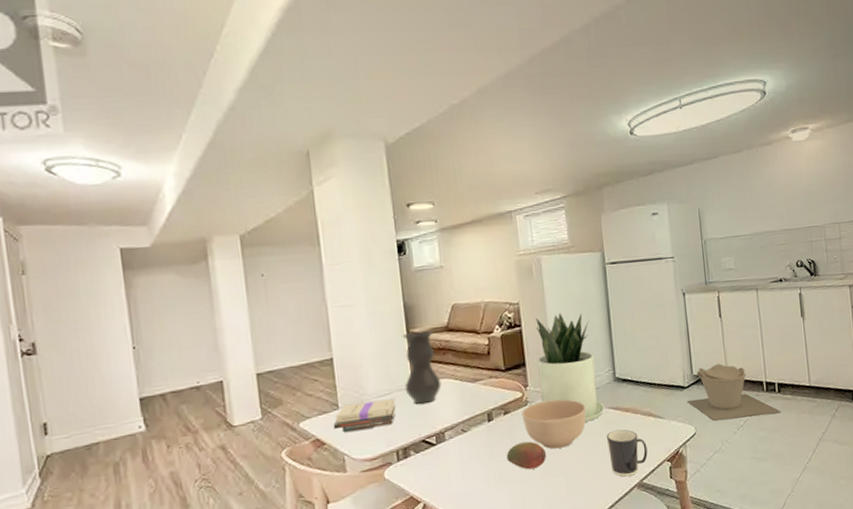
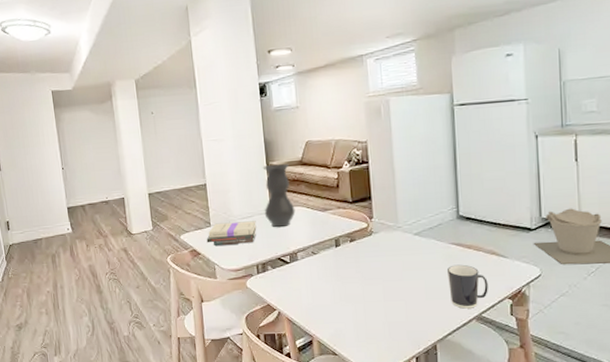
fruit: present [506,441,547,470] -> none [351,267,389,293]
bowl: present [521,399,587,449] -> none [366,231,429,277]
planter: present [536,313,605,422] -> none [382,152,447,255]

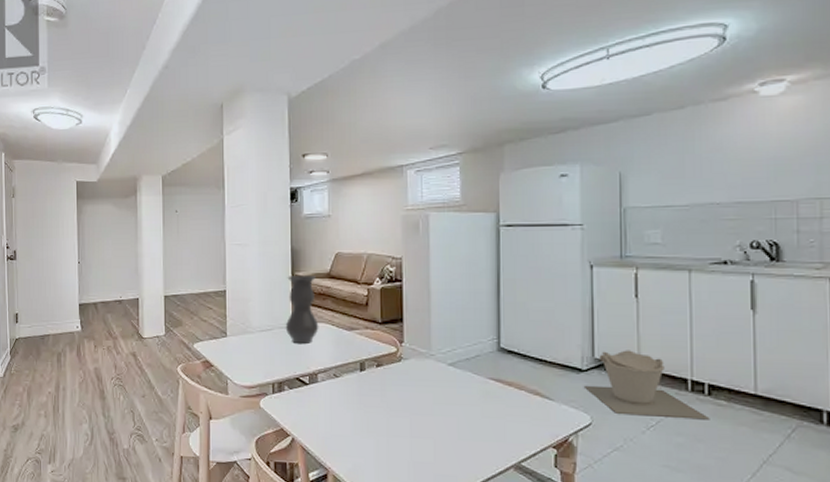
books: present [206,221,257,245] -> none [221,334,276,359]
mug: present [446,264,488,309] -> none [483,403,530,455]

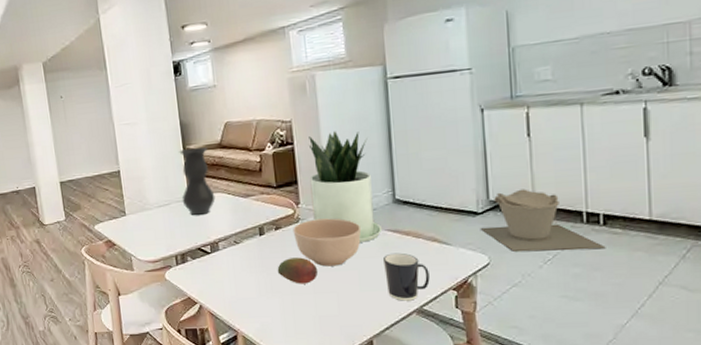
fruit: none [375,397,417,427] -> present [277,257,319,284]
bowl: none [394,360,464,411] -> present [293,218,362,267]
planter: none [416,273,485,389] -> present [309,131,383,242]
mug: none [483,403,530,455] -> present [382,252,430,301]

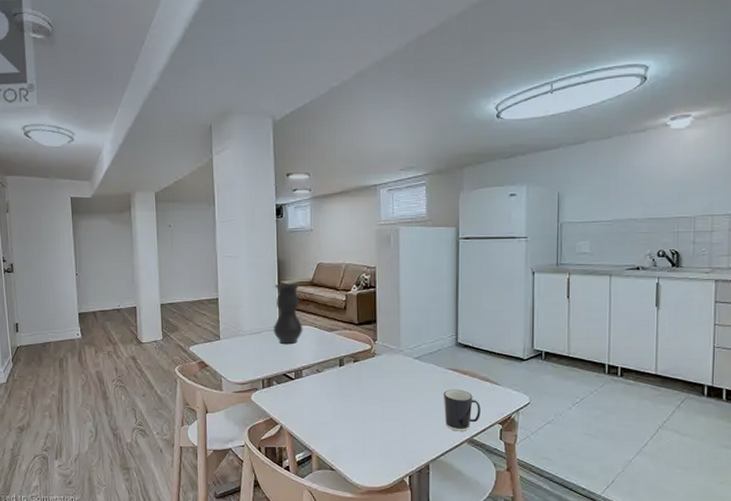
fruit: present [277,257,319,284] -> none [352,388,388,412]
bowl: present [293,218,362,267] -> none [369,355,428,397]
planter: present [309,131,383,242] -> none [387,280,445,378]
laundry basket: present [481,189,606,252] -> none [525,342,621,396]

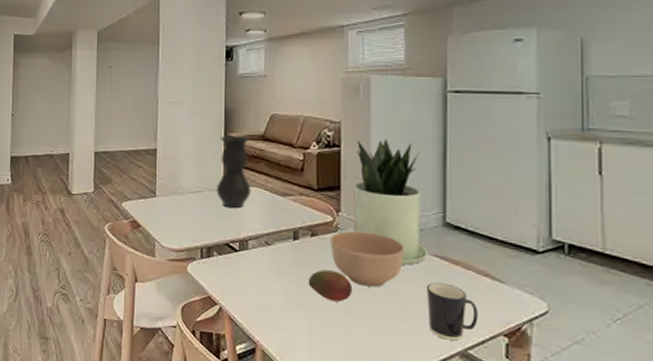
fruit: none [352,388,388,412] -> present [308,269,353,302]
bowl: none [369,355,428,397] -> present [330,230,405,287]
planter: none [387,280,445,378] -> present [354,139,429,265]

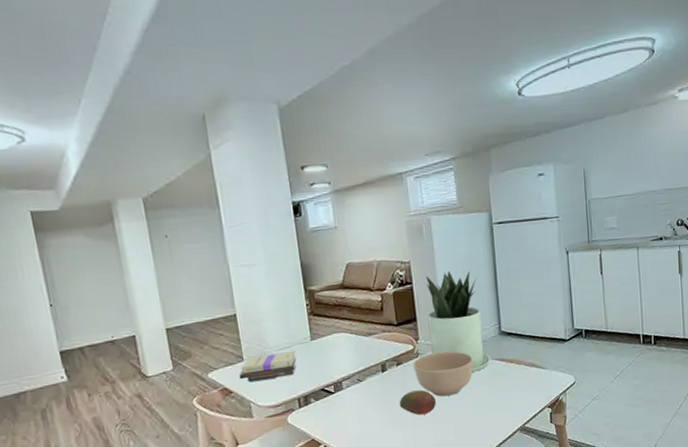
books: none [149,194,206,222] -> present [239,351,297,382]
vase: present [216,135,251,208] -> none [300,288,338,356]
mug: present [426,282,478,341] -> none [491,378,530,422]

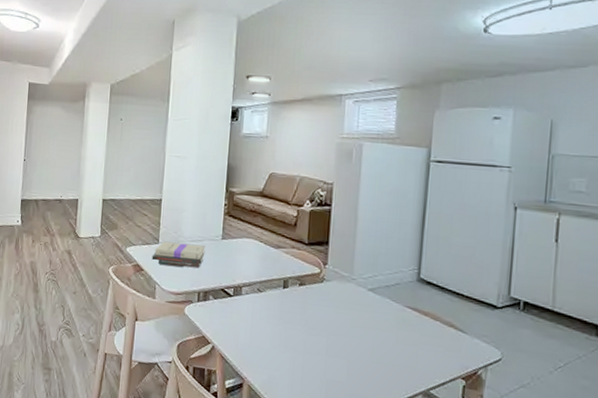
fruit: present [399,390,437,416] -> none [294,315,334,345]
bowl: present [413,351,474,397] -> none [316,282,383,333]
planter: present [426,271,491,372] -> none [338,201,403,315]

